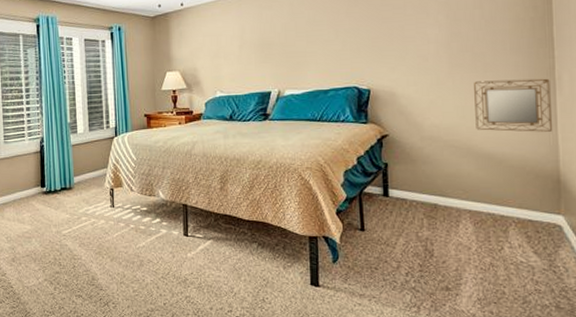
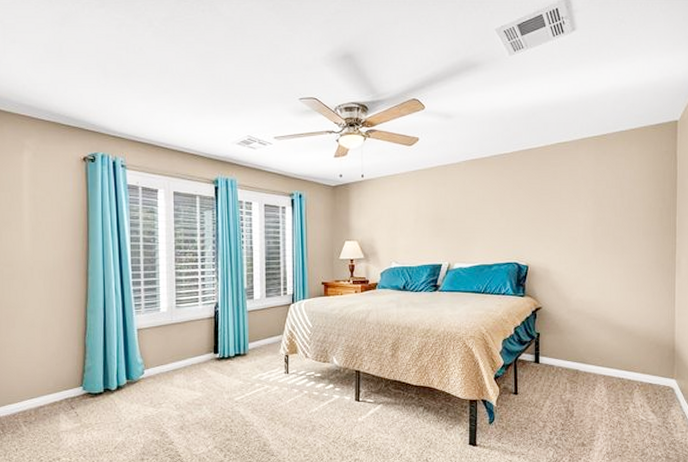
home mirror: present [474,78,553,132] -> none [613,261,672,308]

